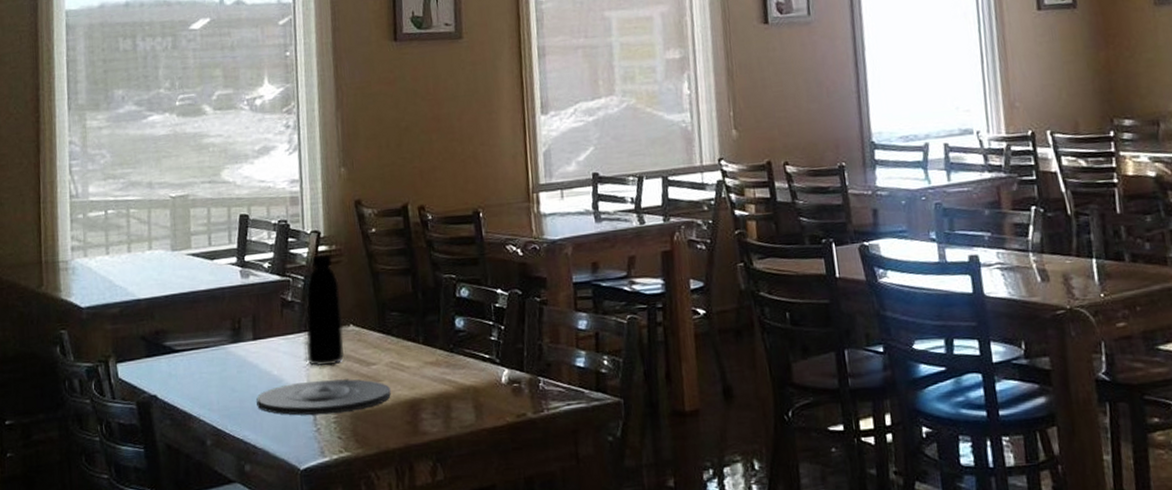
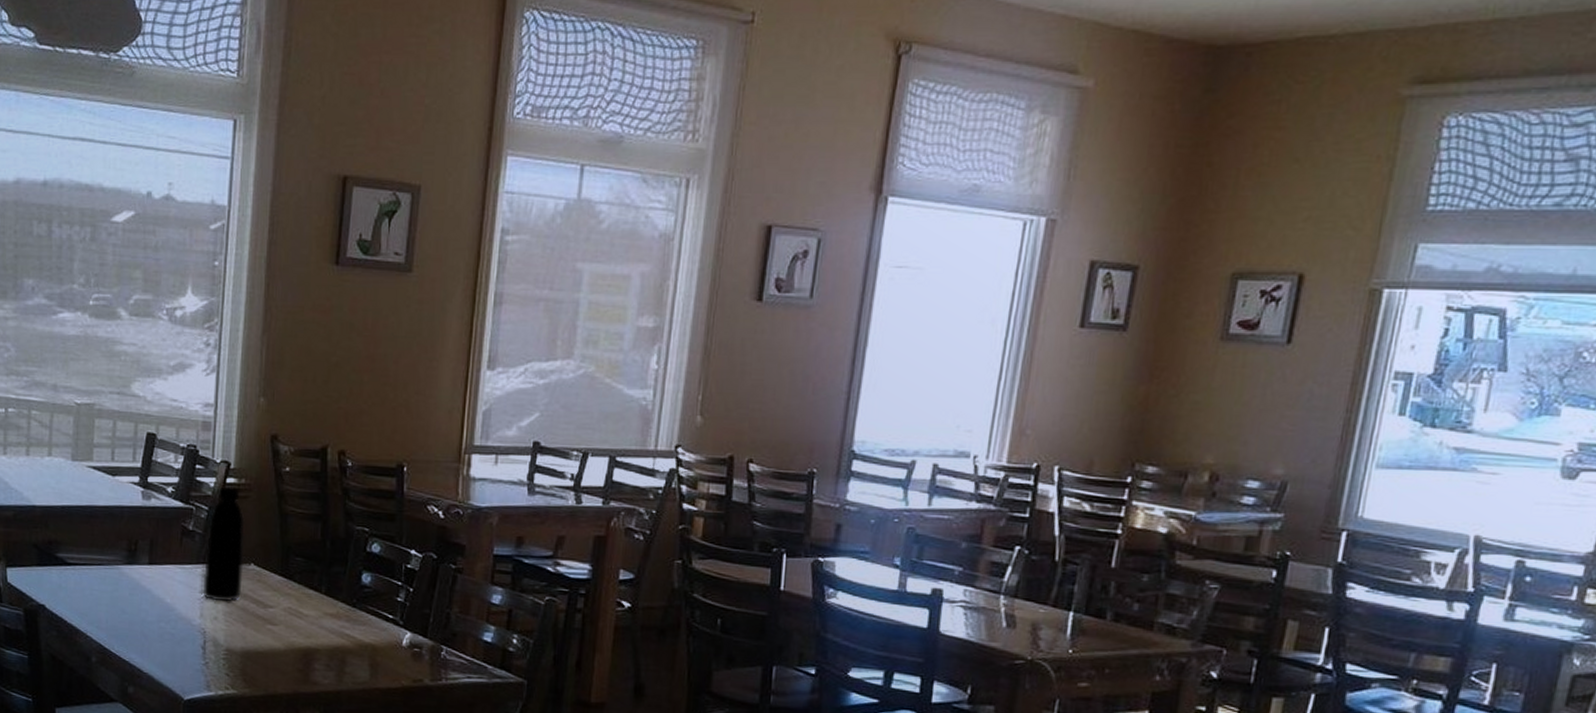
plate: present [256,379,391,416] -> none [146,614,285,651]

